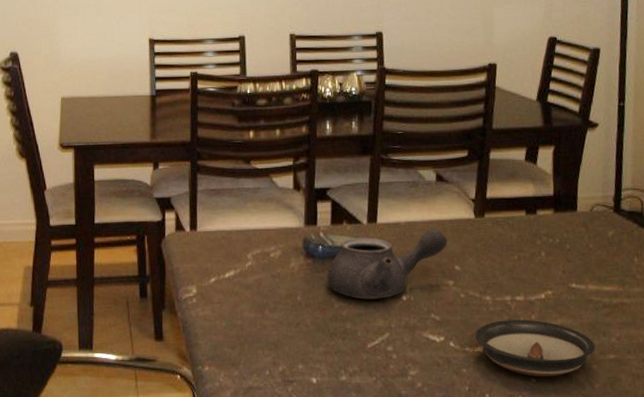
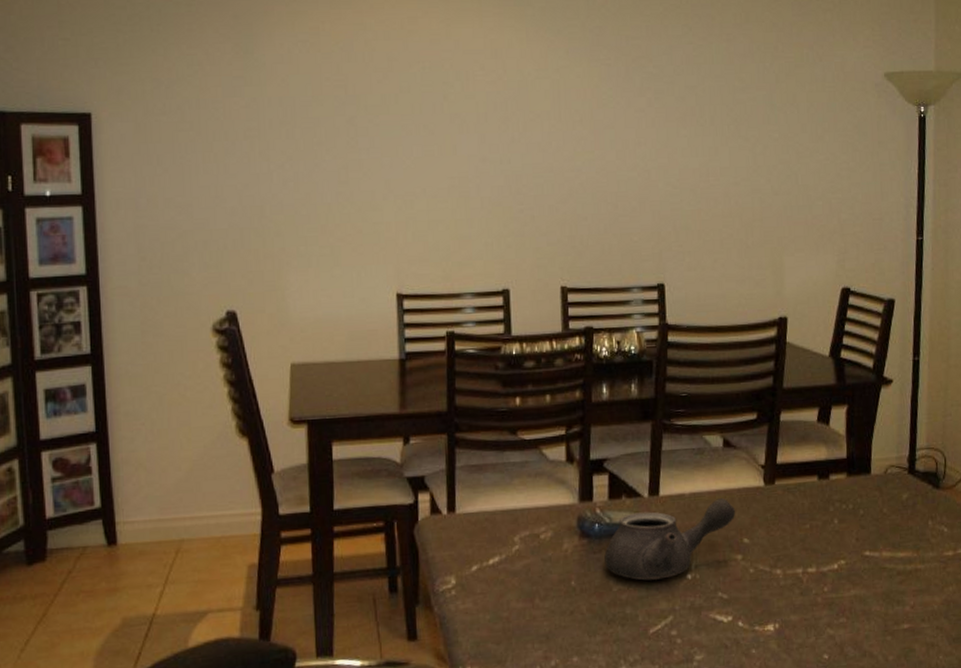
saucer: present [474,319,595,376] -> none [764,592,889,653]

